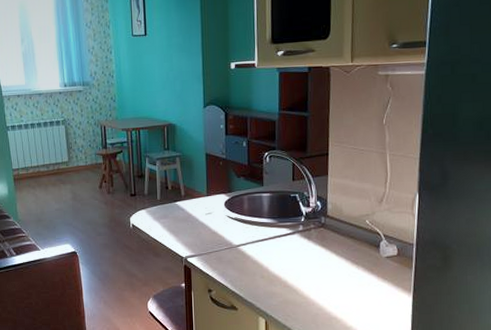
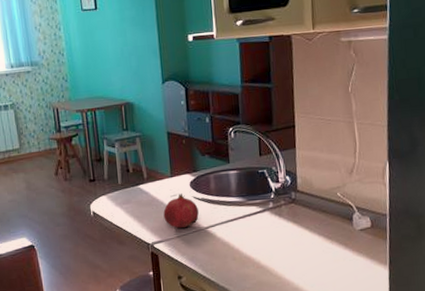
fruit: none [198,212,231,245] -> present [163,193,199,229]

